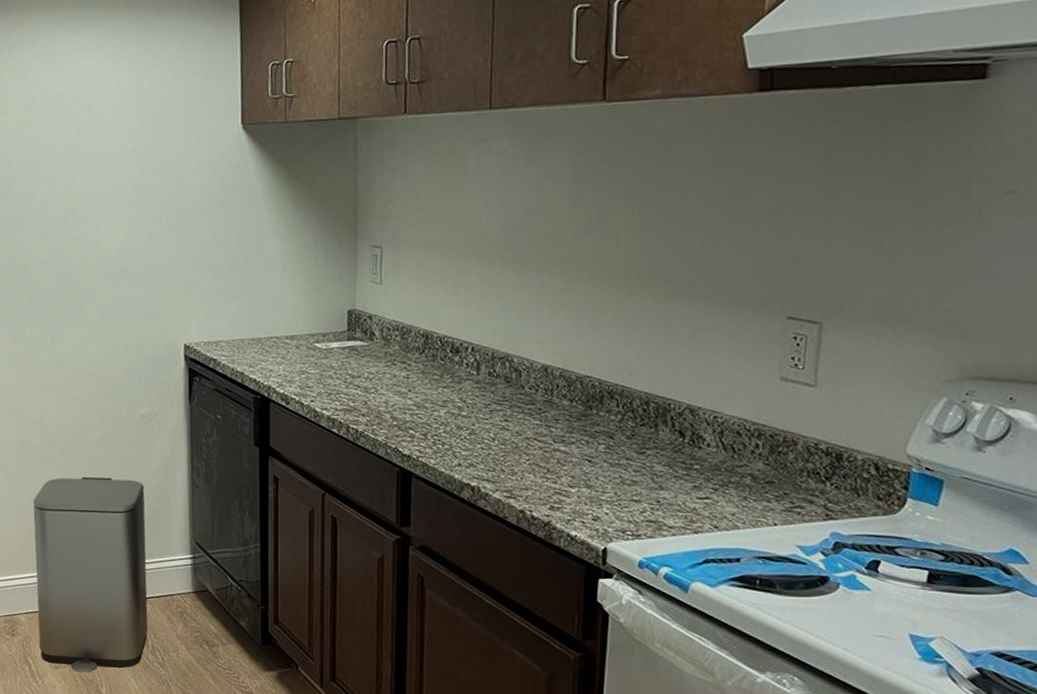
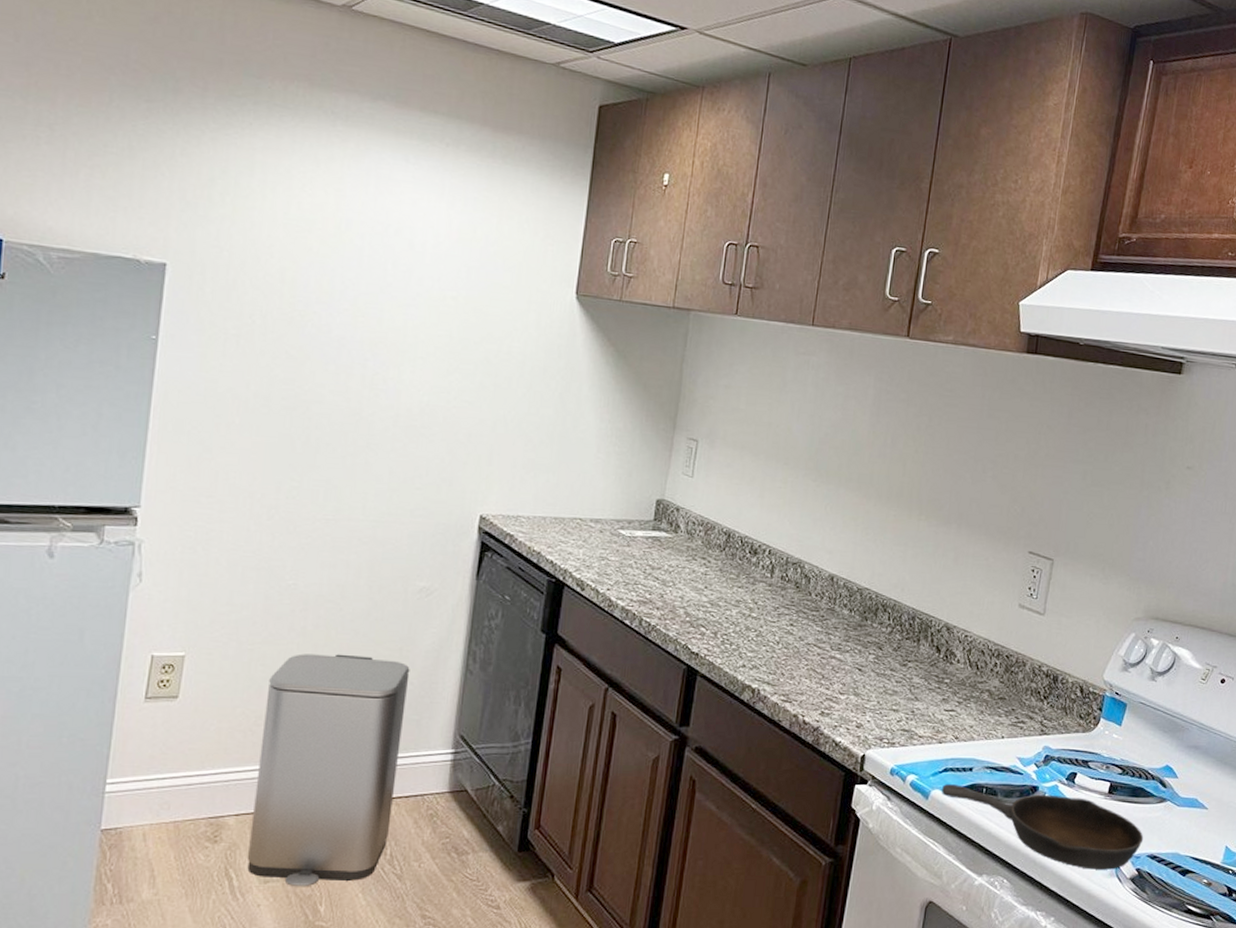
frying pan: none [702,576,984,669] -> present [941,784,1144,870]

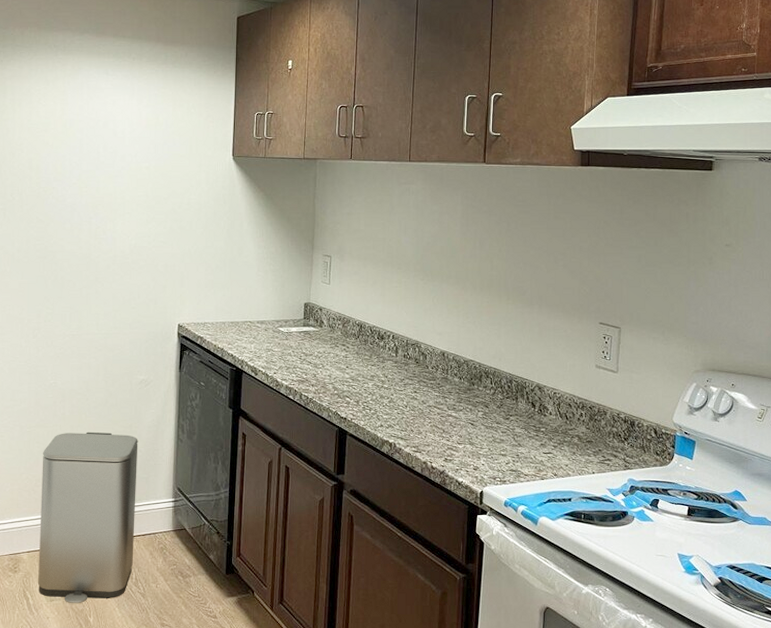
frying pan: present [941,784,1144,870] -> none [547,512,722,579]

